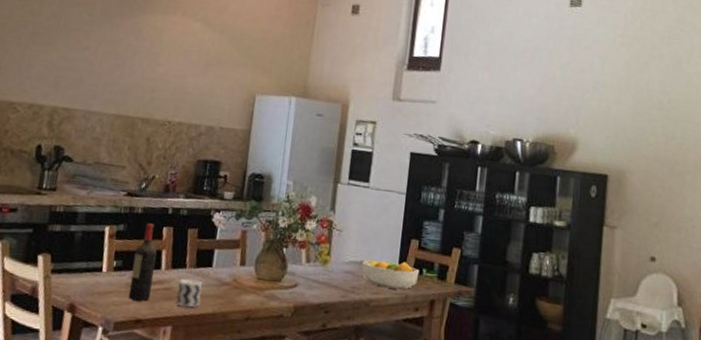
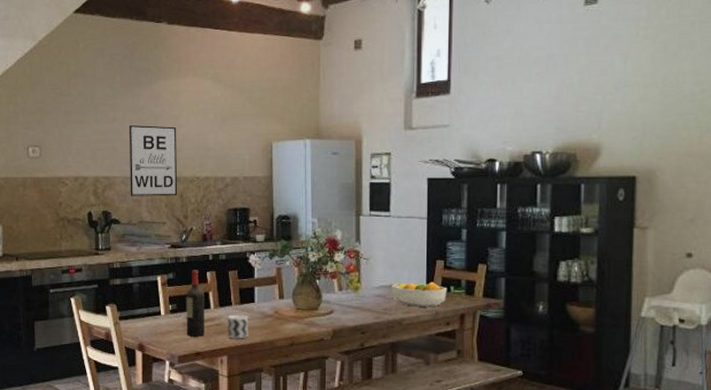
wall art: none [90,56,155,138] -> present [128,125,177,196]

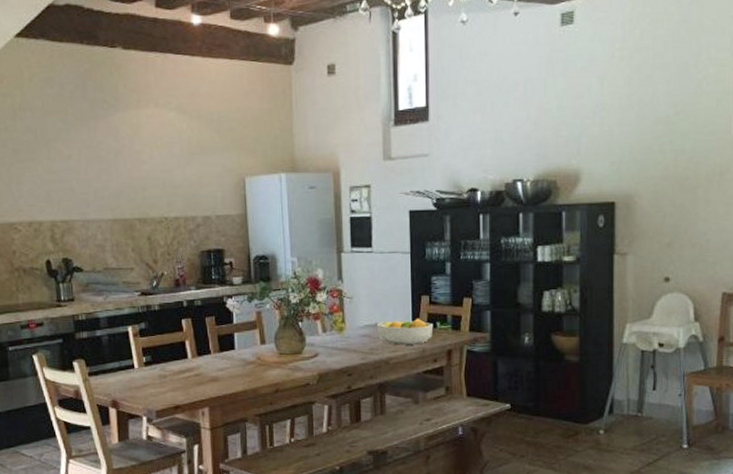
wall art: present [128,125,177,196] -> none [86,162,144,241]
wine bottle: present [186,270,206,337] -> none [160,318,184,389]
cup: present [228,314,249,339] -> none [207,363,230,389]

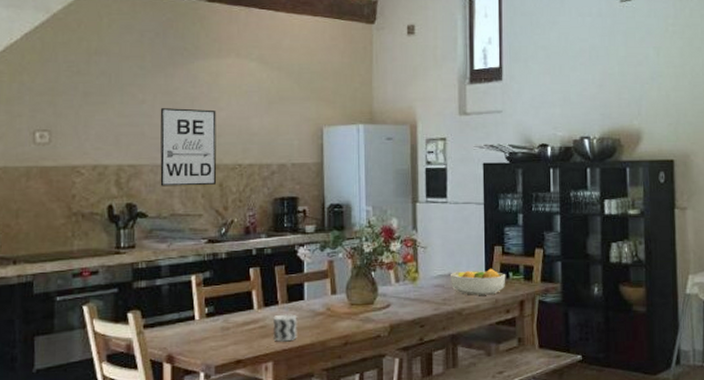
wall art: none [86,162,144,241] -> present [160,108,216,186]
cup: none [207,363,230,389] -> present [273,314,297,342]

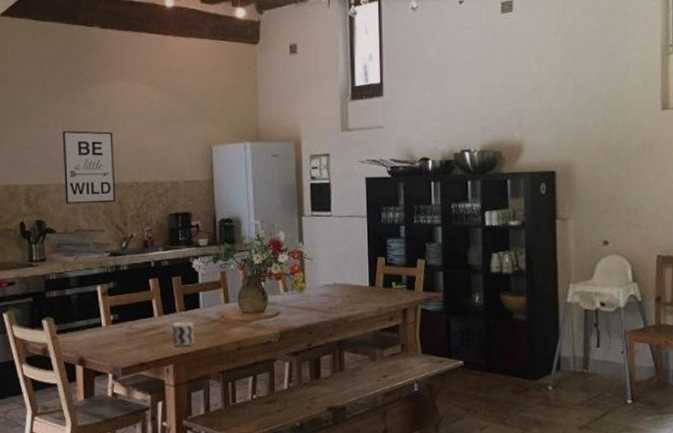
fruit bowl: present [449,268,506,295] -> none [335,278,389,304]

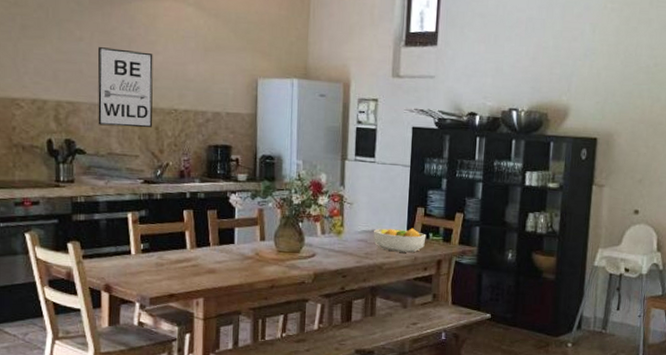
cup: present [172,321,195,347] -> none [204,255,228,281]
fruit bowl: none [335,278,389,304] -> present [373,228,426,253]

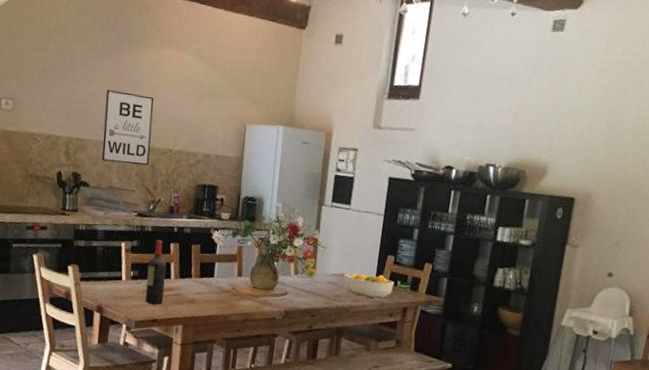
wine bottle: none [159,207,181,278] -> present [145,240,166,305]

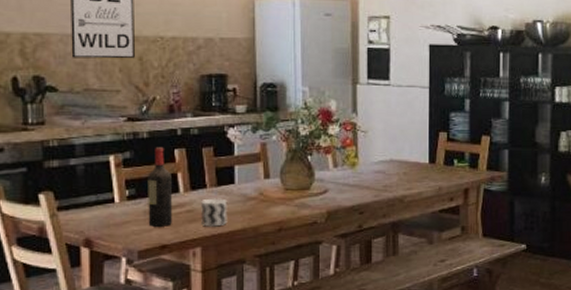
cup: none [185,286,207,311] -> present [201,198,228,227]
fruit bowl: present [343,273,395,299] -> none [391,155,451,182]

